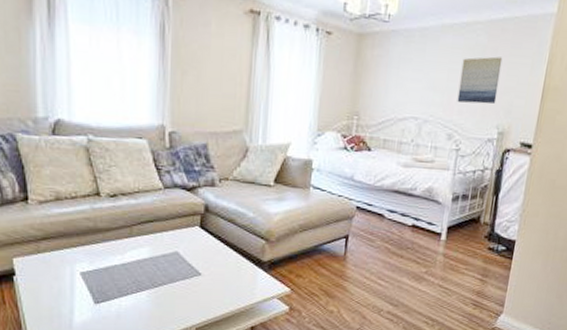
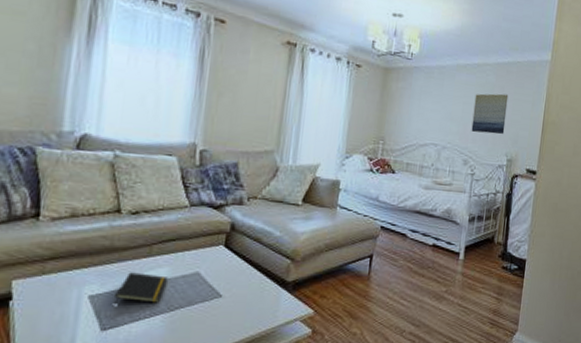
notepad: none [104,251,149,280] -> present [114,272,168,304]

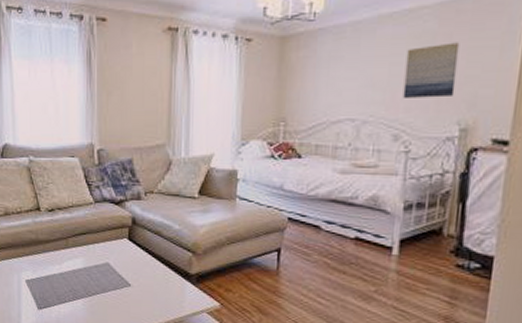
notepad: present [114,272,168,304] -> none [45,261,83,289]

